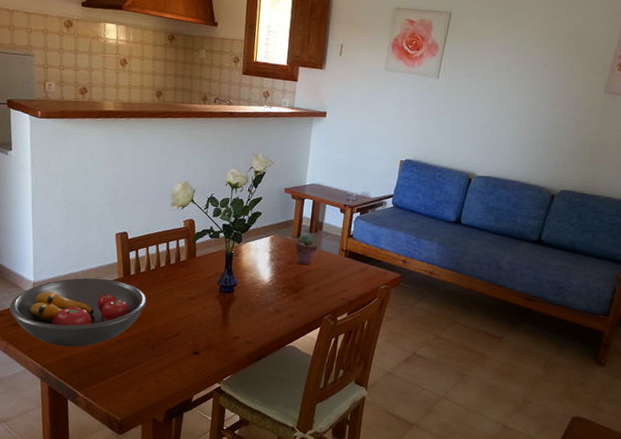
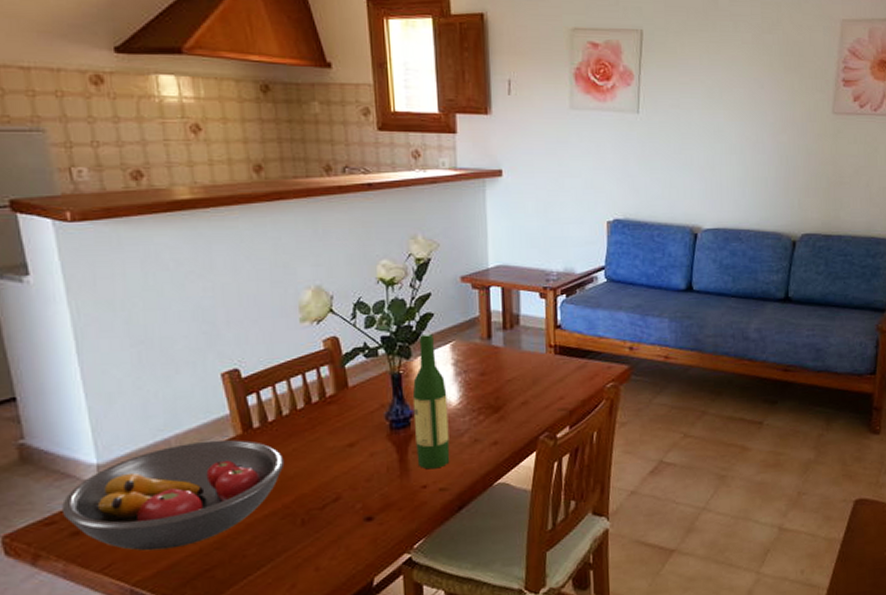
wine bottle: none [234,226,263,327] -> present [412,333,450,469]
potted succulent: present [294,233,318,266] -> none [485,331,517,374]

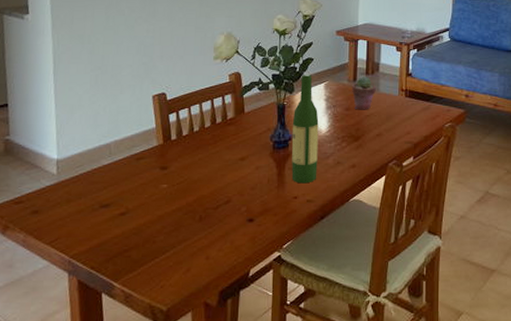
fruit bowl: present [61,439,285,551] -> none [27,147,192,231]
potted succulent: none [485,331,517,374] -> present [351,76,376,110]

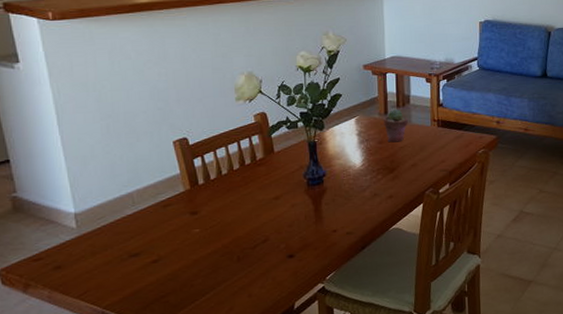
wine bottle: present [291,74,319,184] -> none [325,110,355,217]

